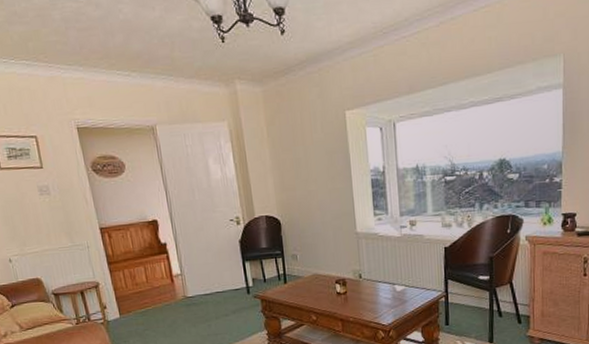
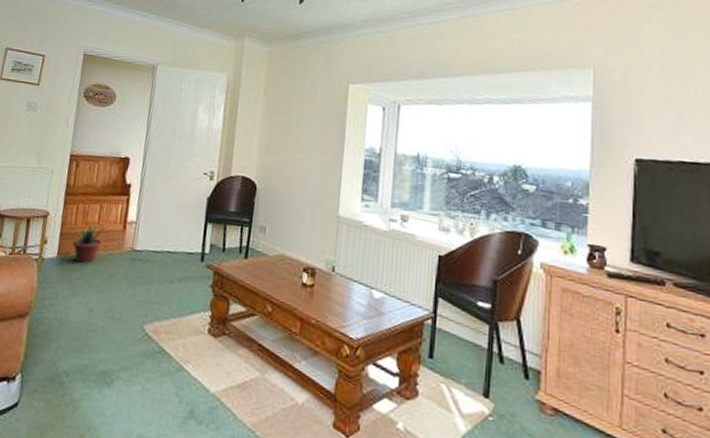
potted plant: none [121,284,158,317] -> present [67,225,107,263]

